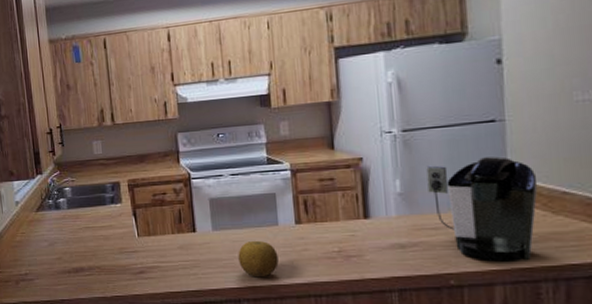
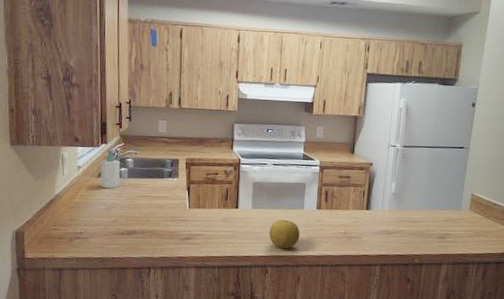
soap bottle: none [38,180,61,223] -> present [101,150,121,189]
coffee maker: present [426,156,538,262] -> none [412,173,481,249]

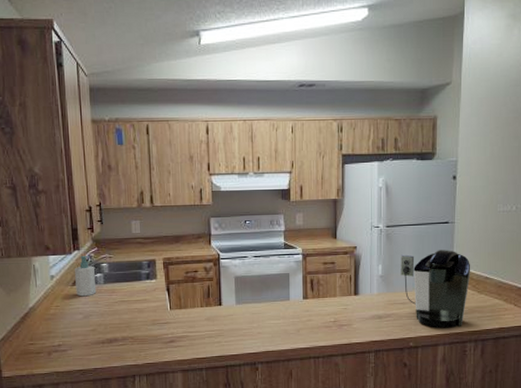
fruit: present [269,219,300,248] -> none [256,312,288,343]
coffee maker: none [412,173,481,249] -> present [401,250,471,328]

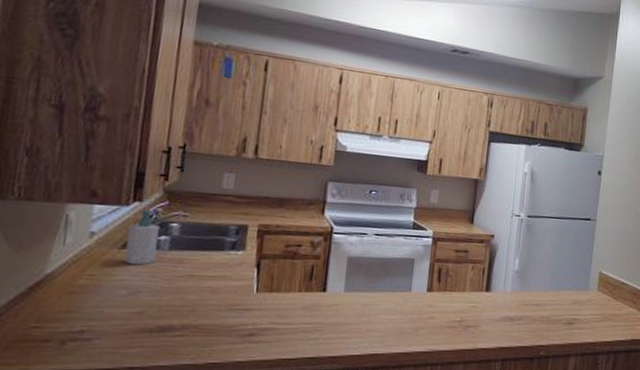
coffee maker: present [401,250,471,328] -> none [538,248,609,337]

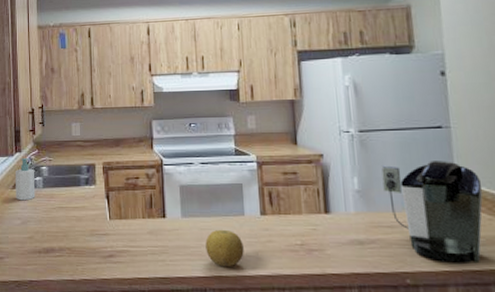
fruit: none [365,305,405,343] -> present [205,229,244,266]
coffee maker: none [538,248,609,337] -> present [381,161,483,264]

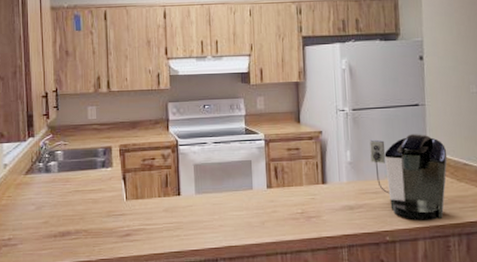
soap bottle: present [16,158,35,201] -> none [29,143,50,186]
fruit: present [205,229,244,266] -> none [217,203,252,237]

